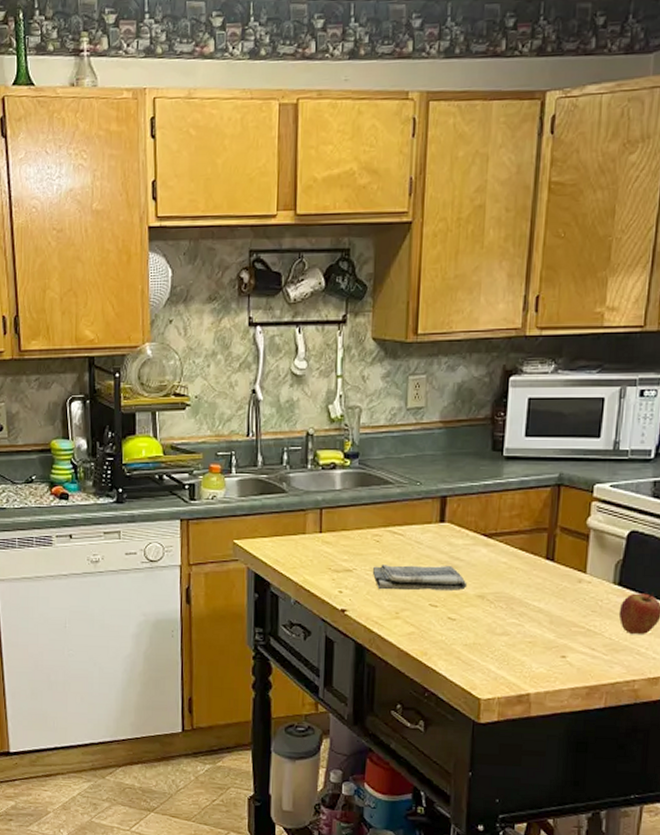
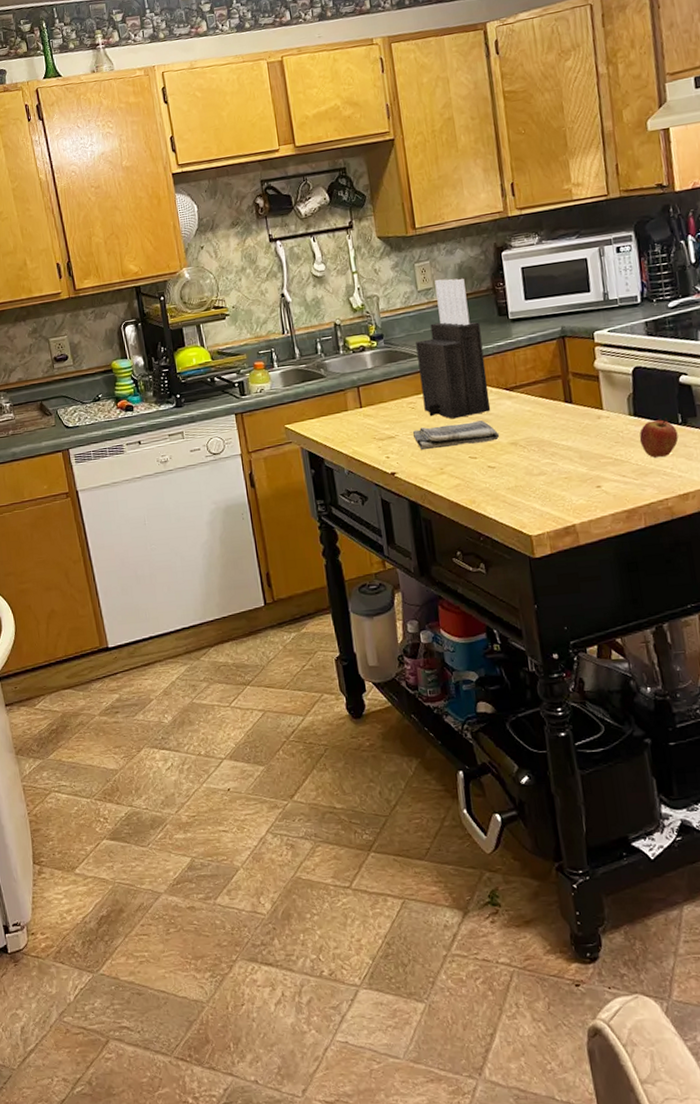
knife block: none [390,399,469,560] -> present [416,278,491,419]

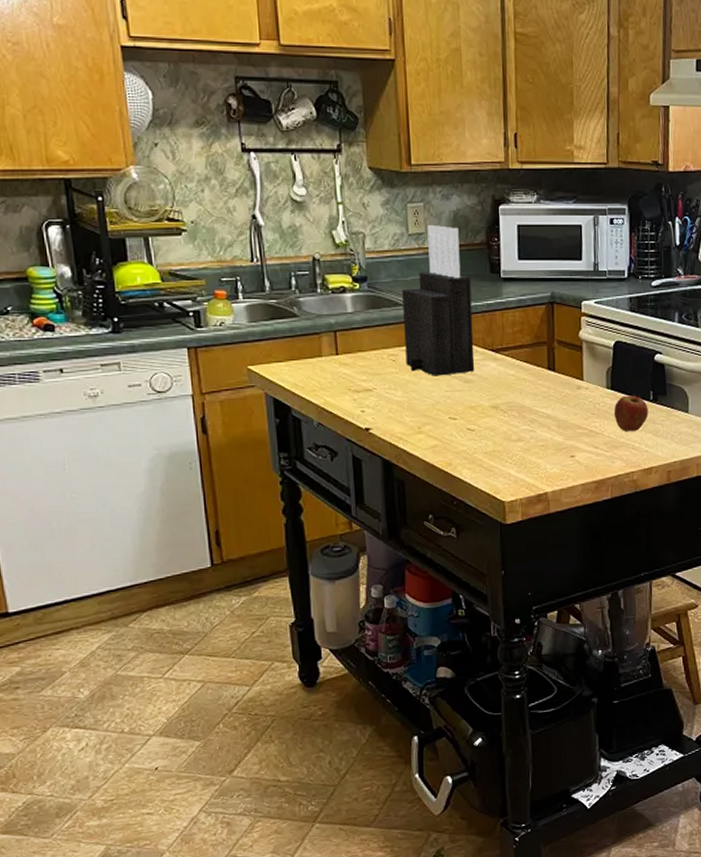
dish towel: present [412,420,500,450] -> none [391,381,482,406]

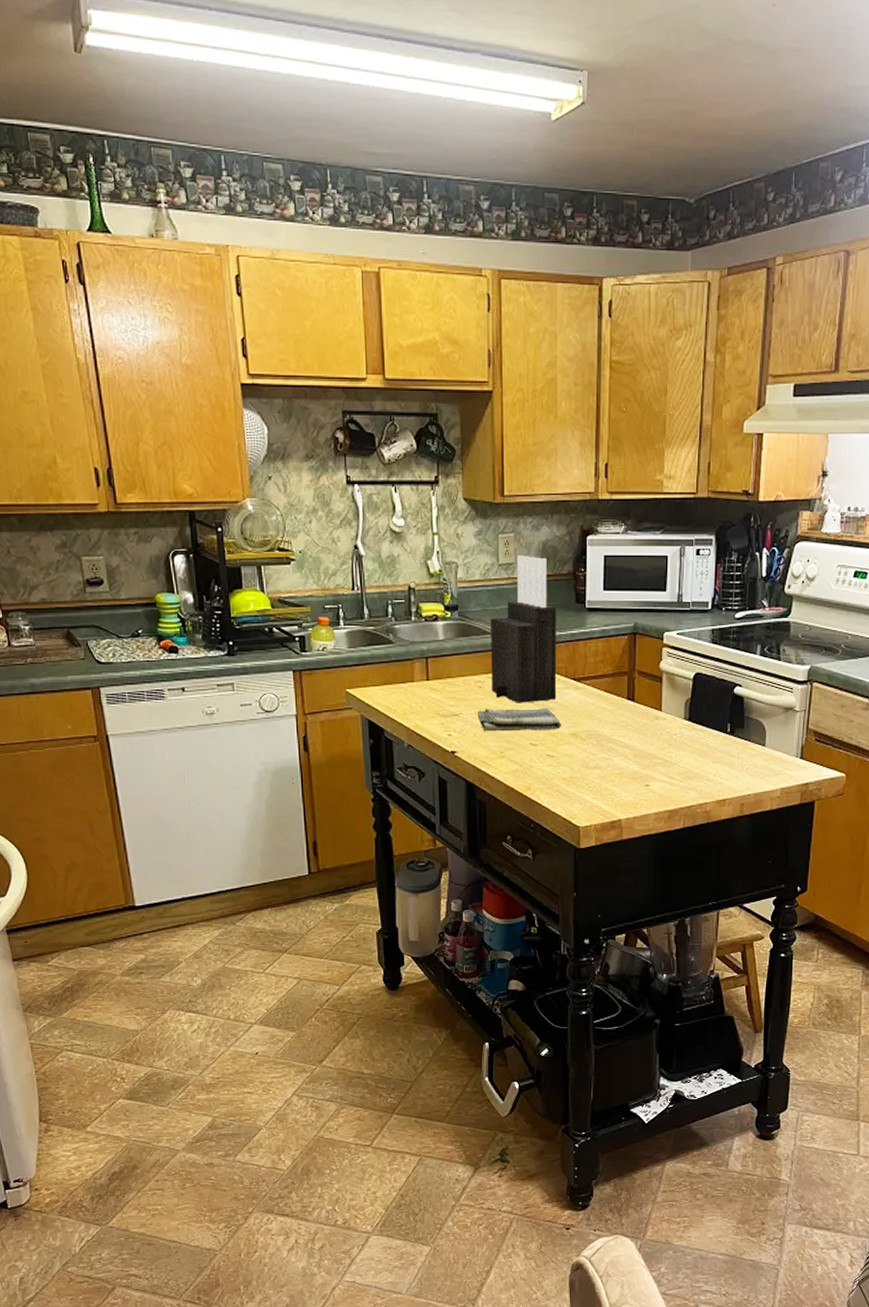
dish towel: none [391,381,482,406] -> present [477,708,562,731]
fruit: present [614,394,648,431] -> none [690,726,725,763]

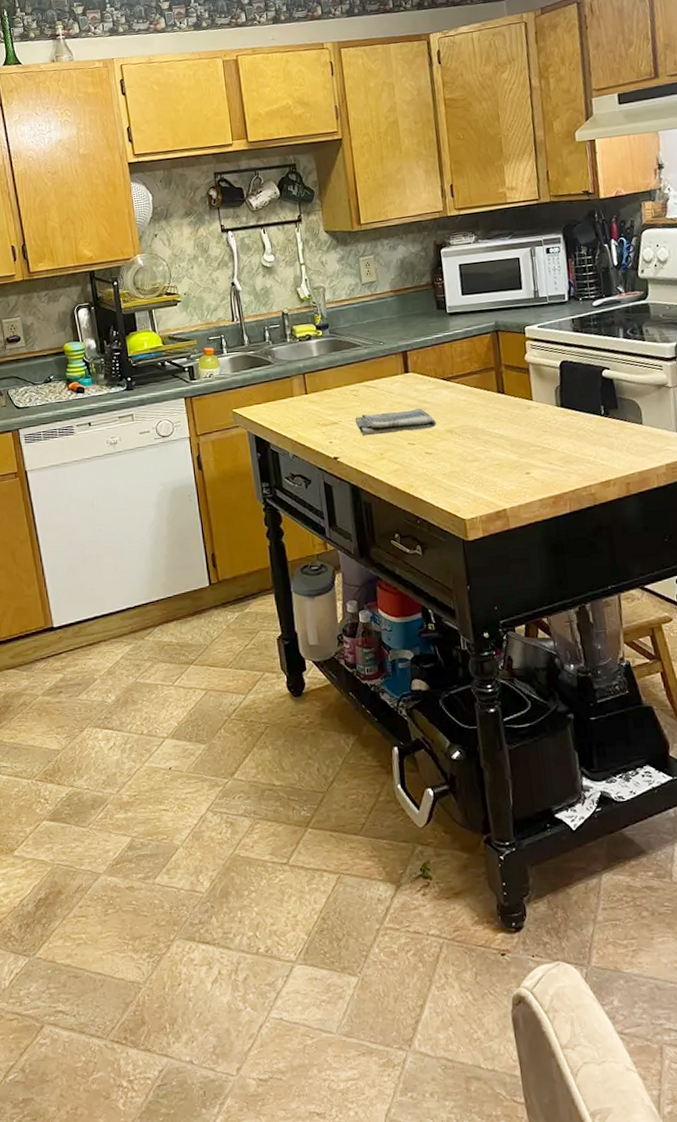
knife block: present [491,556,557,703] -> none [359,273,429,407]

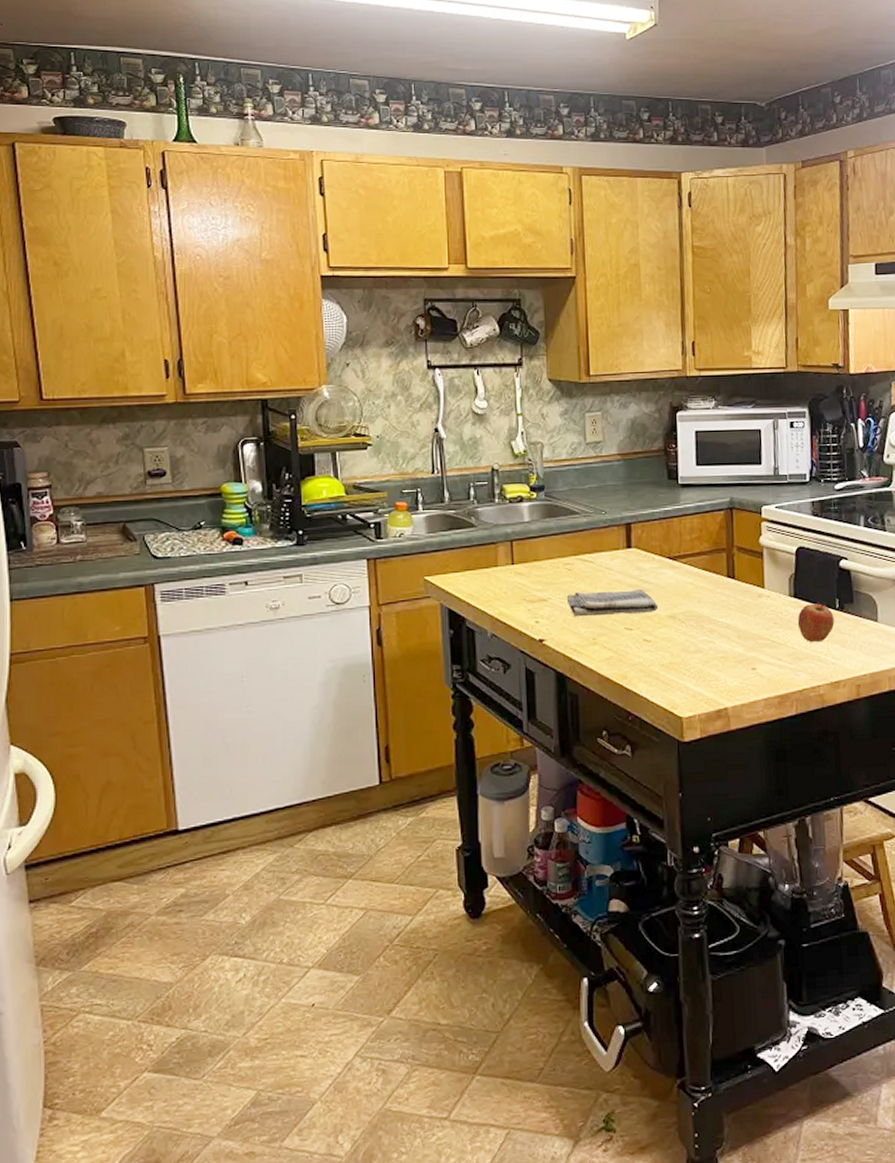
fruit: none [565,409,601,446] -> present [797,602,835,642]

